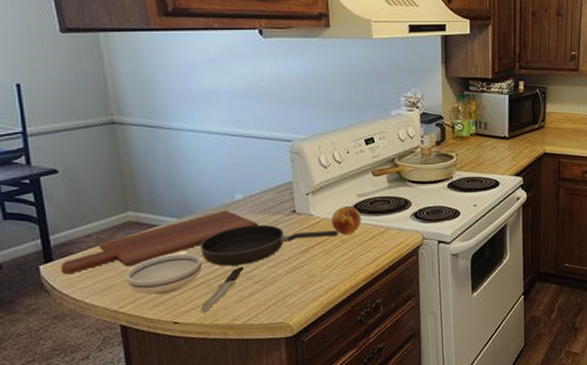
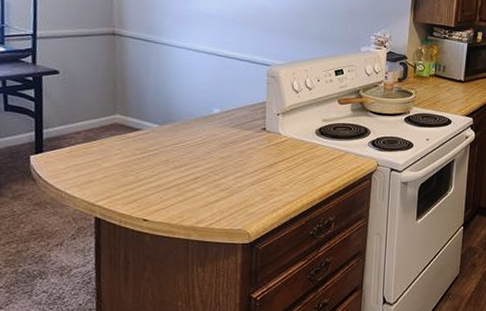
cutting board: present [60,210,259,275] -> none [48,122,231,166]
bowl: present [125,253,202,295] -> none [105,156,176,192]
frying pan: present [200,224,338,266] -> none [176,137,302,173]
knife: present [201,266,245,313] -> none [169,174,214,214]
fruit: present [331,205,362,235] -> none [296,128,325,156]

